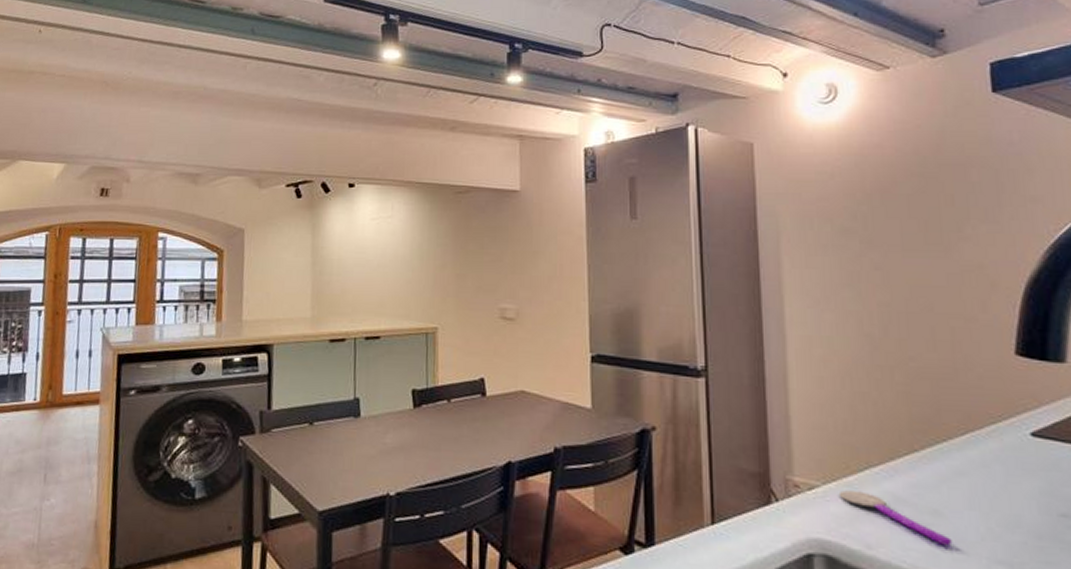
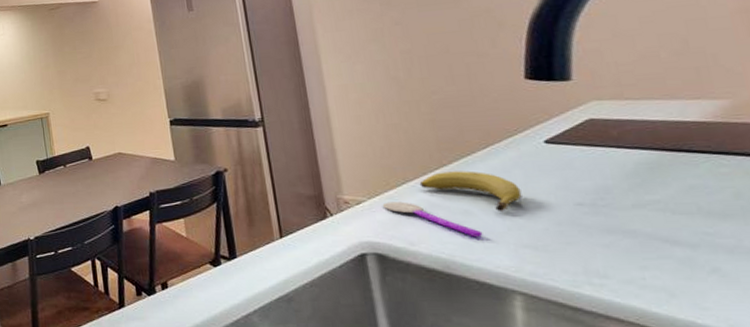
fruit: none [884,458,1001,517] -> present [419,171,522,213]

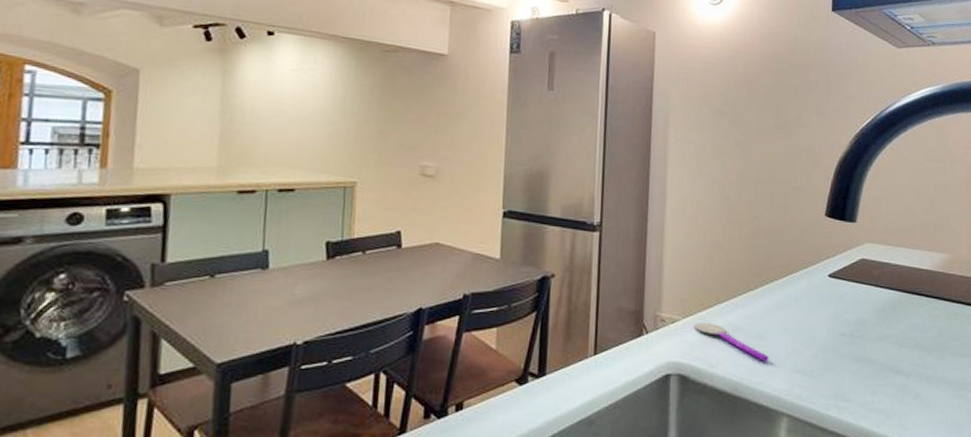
fruit: present [419,171,522,213] -> none [728,296,804,339]

